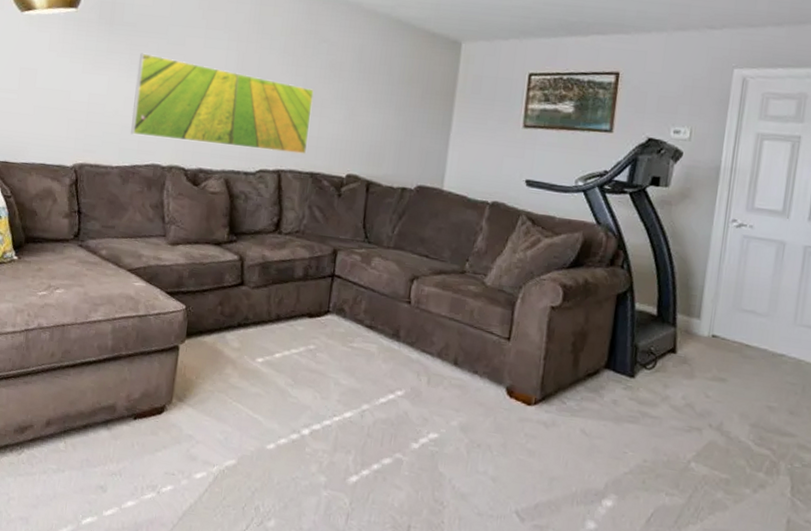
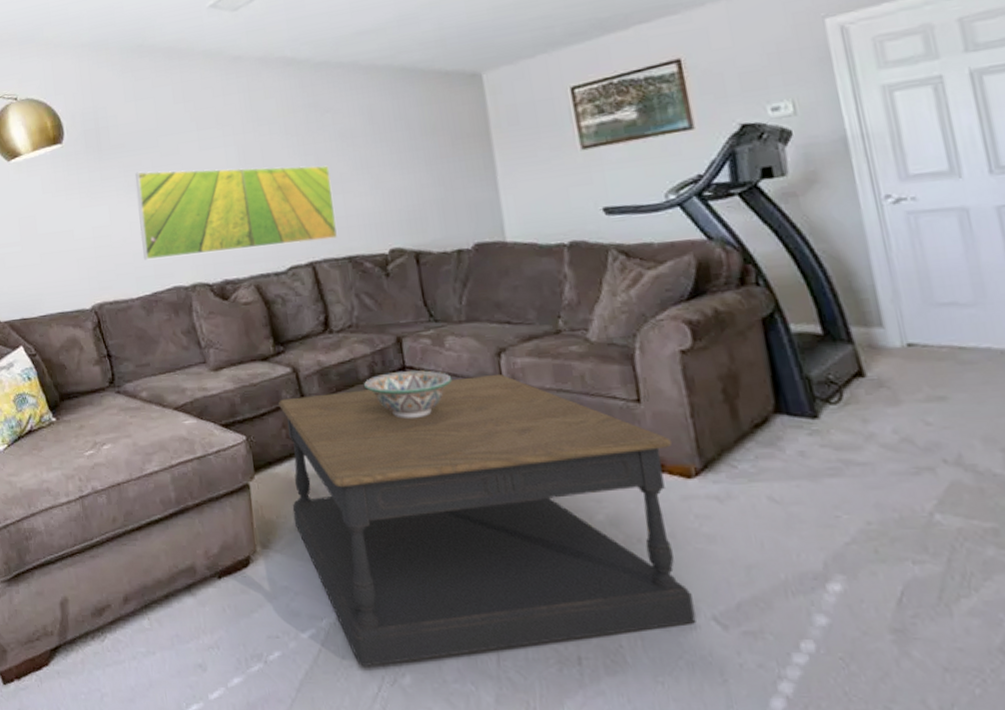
coffee table: none [210,281,525,514] -> present [278,374,696,666]
decorative bowl: none [297,277,370,319] -> present [364,370,452,418]

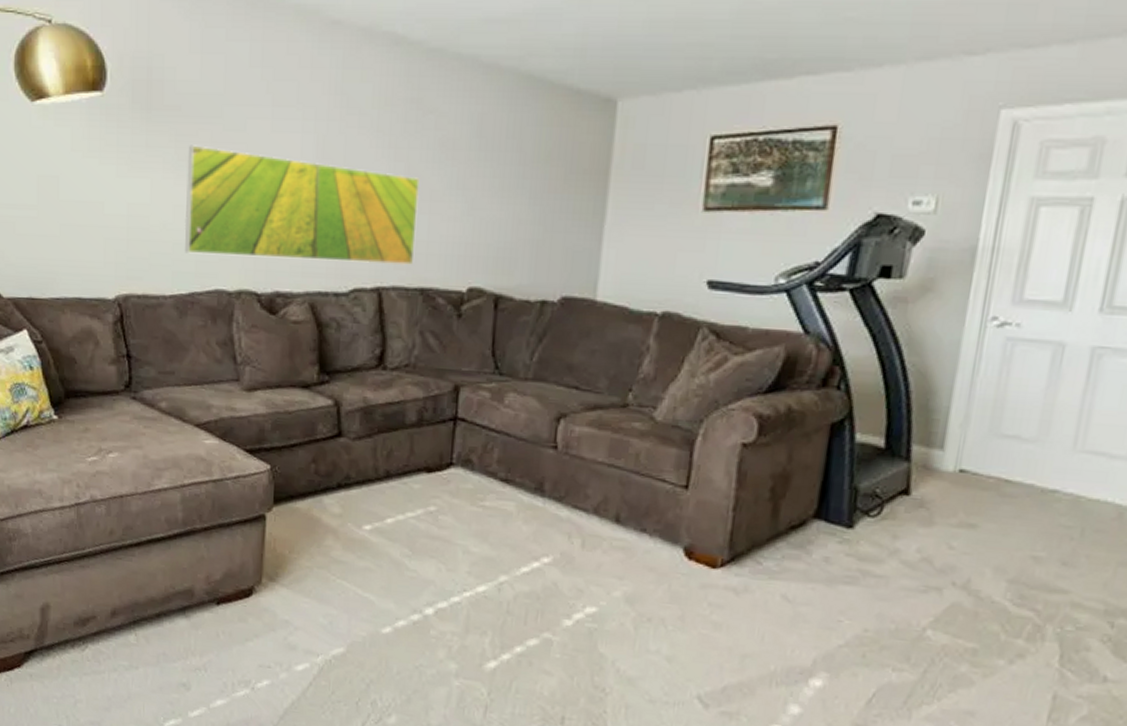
coffee table: present [278,374,696,666] -> none [307,432,708,704]
decorative bowl: present [364,370,452,418] -> none [409,421,504,473]

